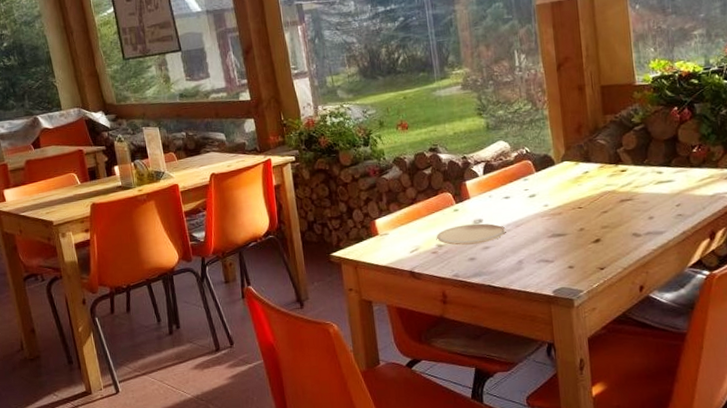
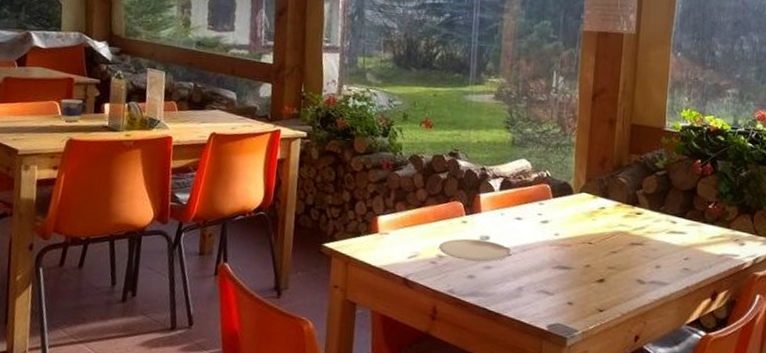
cup: none [77,167,101,190] -> present [60,99,88,123]

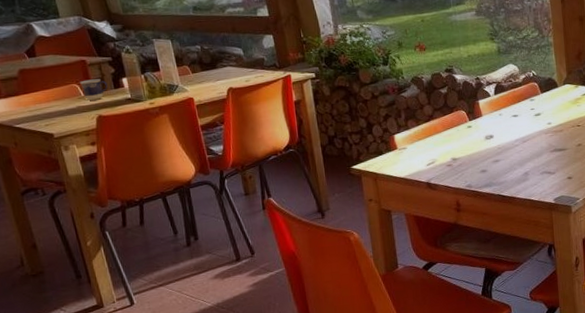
plate: present [438,238,511,262] -> none [451,139,513,159]

